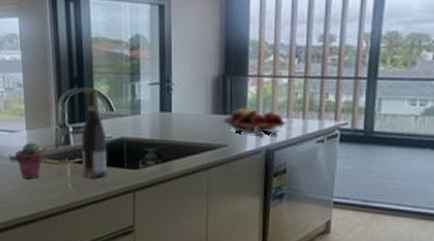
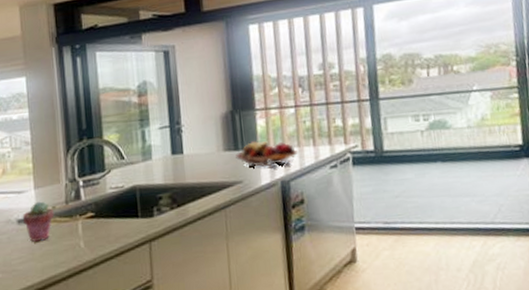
wine bottle: present [81,88,107,179] -> none [92,138,121,234]

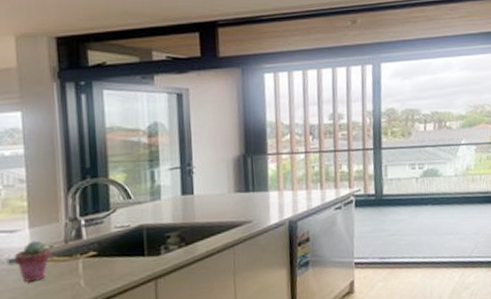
fruit basket: present [235,141,299,169] -> none [246,184,307,209]

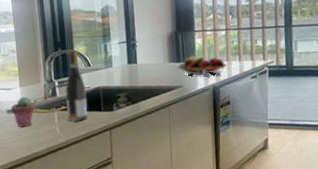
wine bottle: none [94,178,125,272] -> present [65,50,88,122]
fruit basket: none [246,184,307,209] -> present [178,55,227,77]

